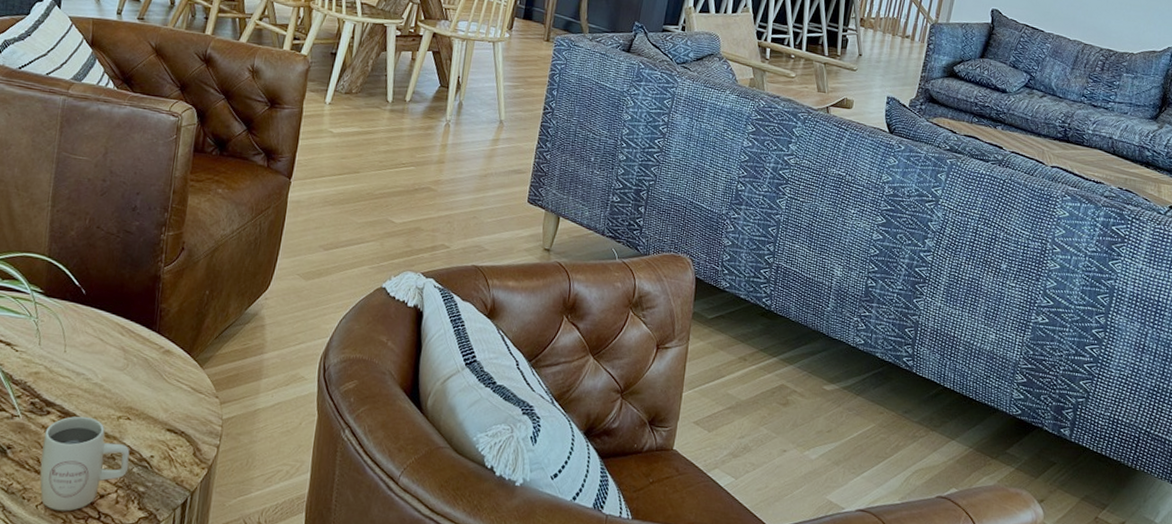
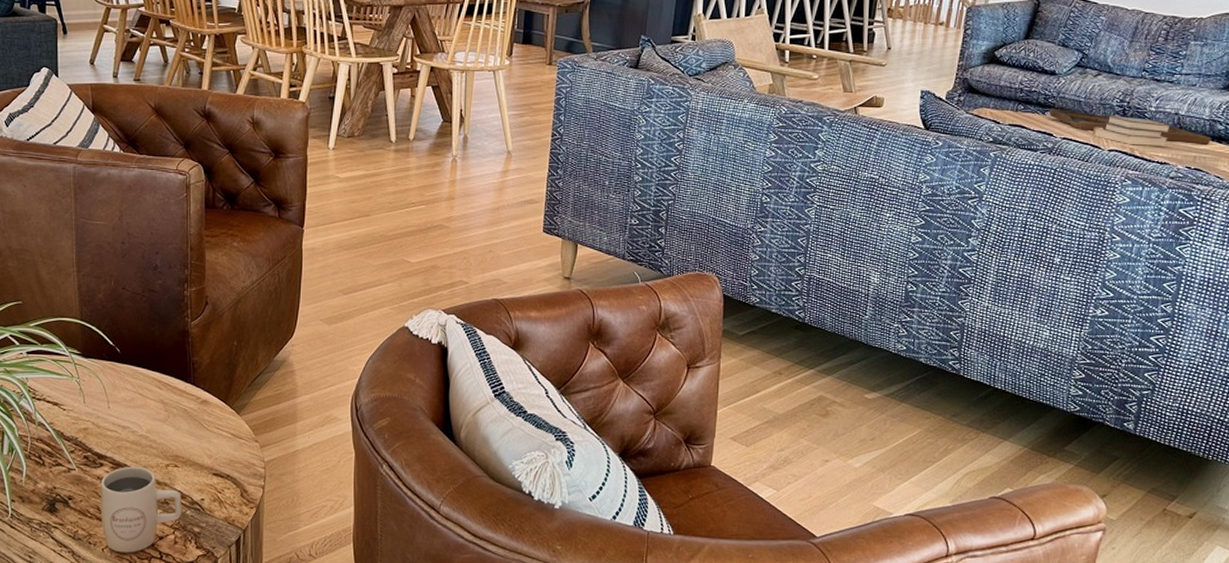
decorative tray: none [1000,123,1140,170] -> present [1049,108,1211,146]
books: none [1037,134,1106,167] -> present [1092,115,1171,146]

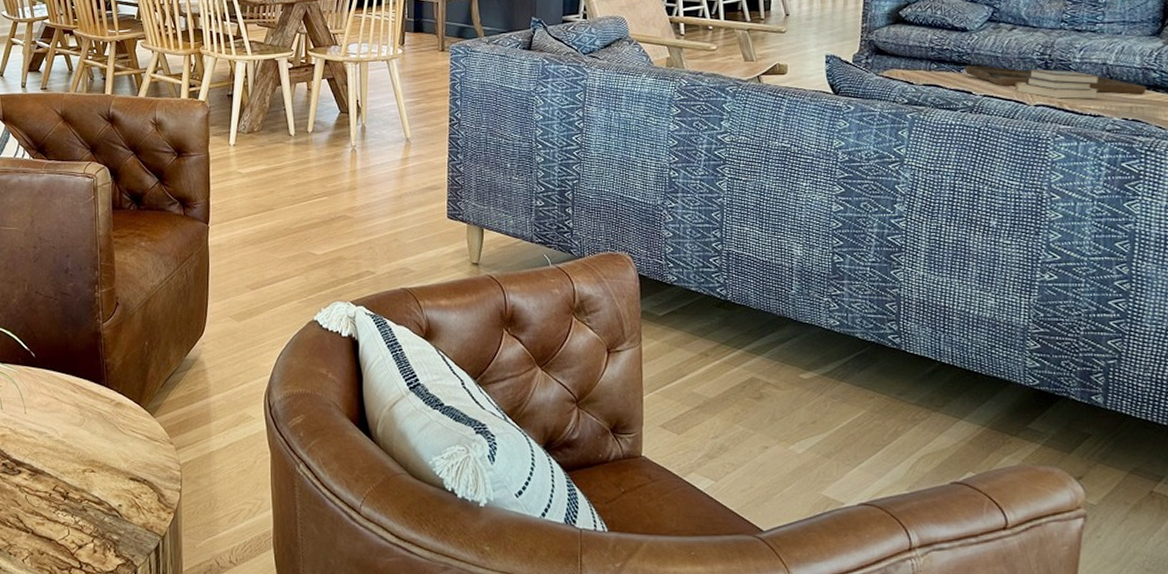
mug: present [100,466,182,553] -> none [20,472,101,563]

